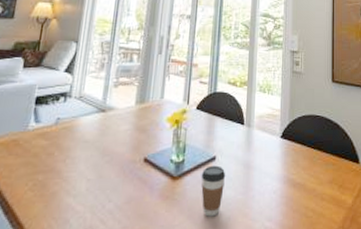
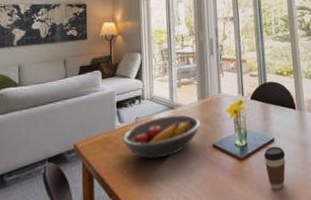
fruit bowl: none [33,119,135,170] -> present [121,114,201,159]

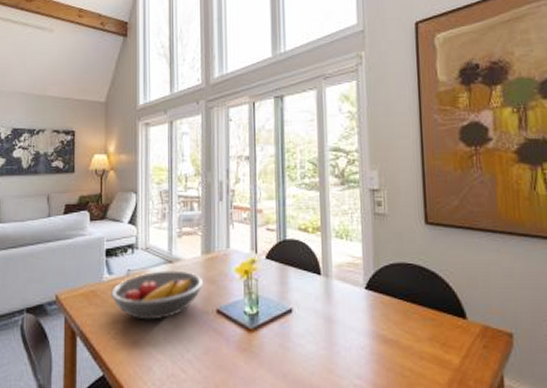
coffee cup: present [263,146,286,190] -> none [278,318,306,371]

